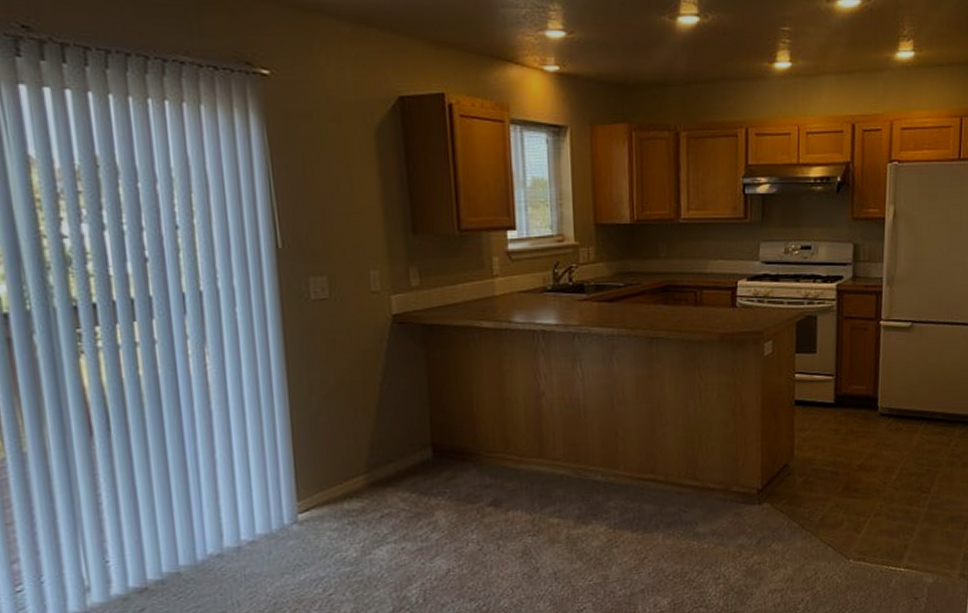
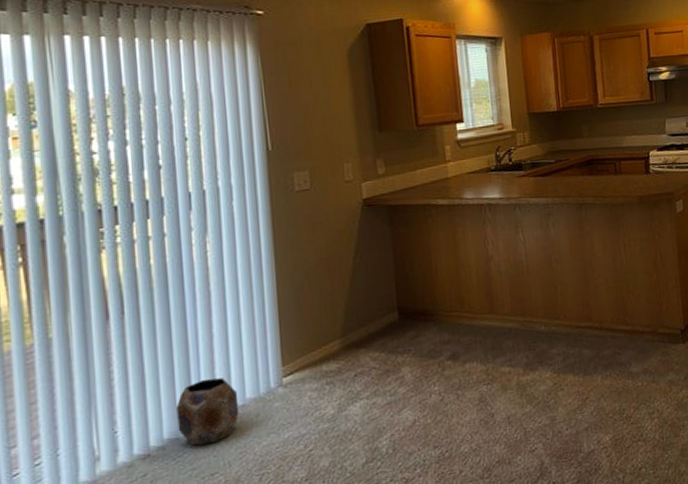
planter: none [174,509,249,582] -> present [175,377,240,446]

